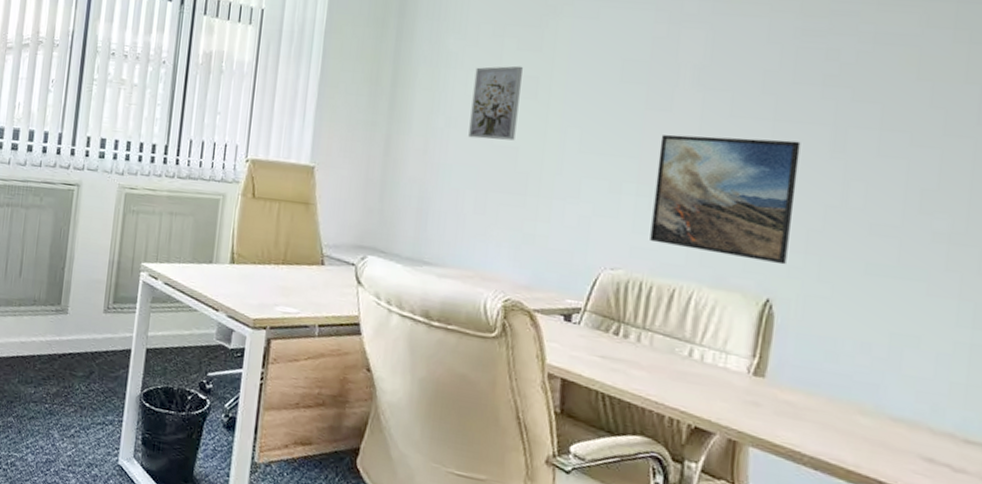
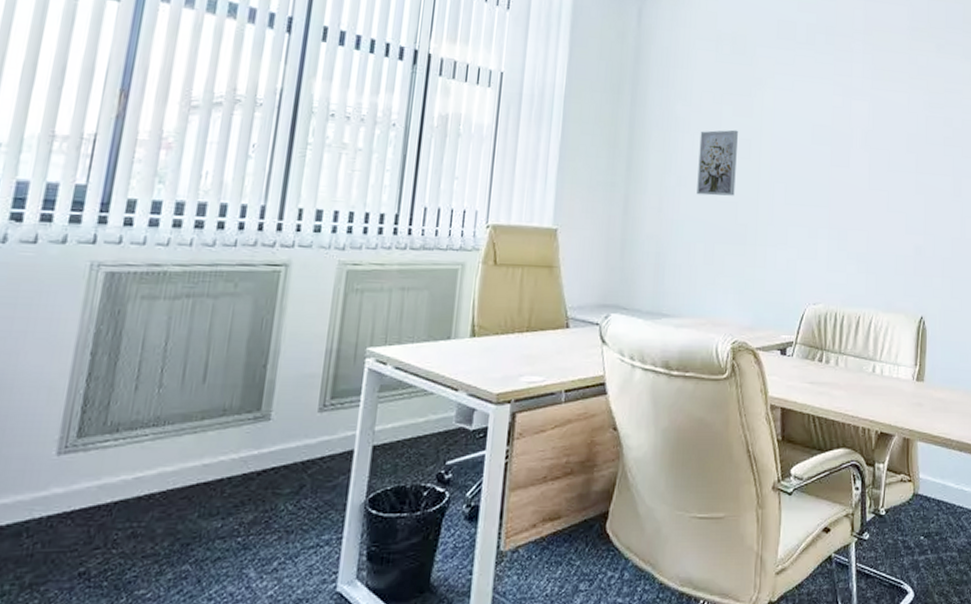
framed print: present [650,134,801,265] -> none [840,186,934,288]

